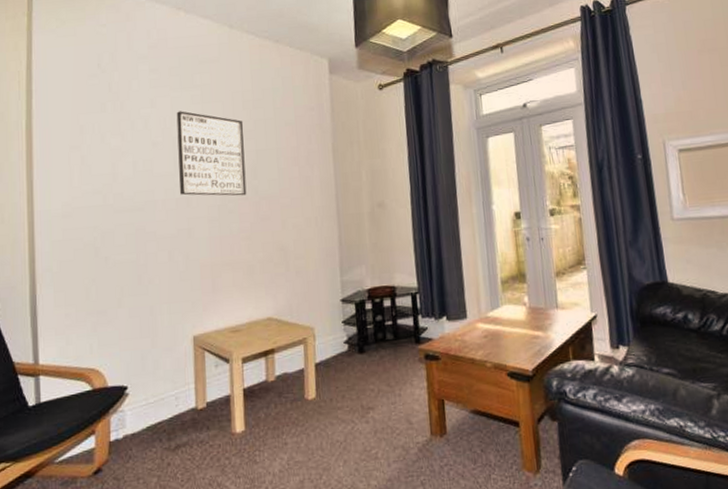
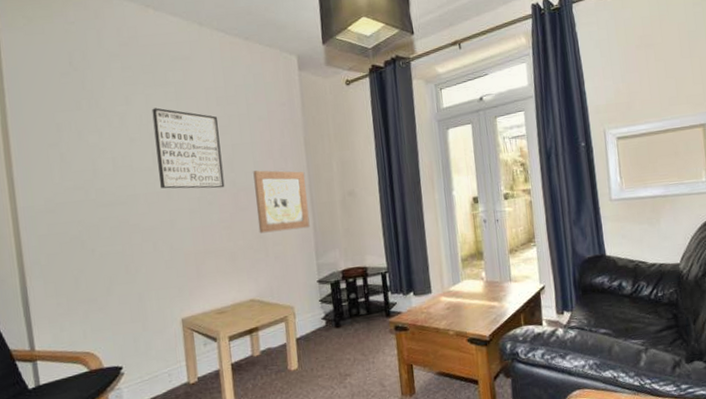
wall art: none [277,178,335,246] -> present [253,170,310,234]

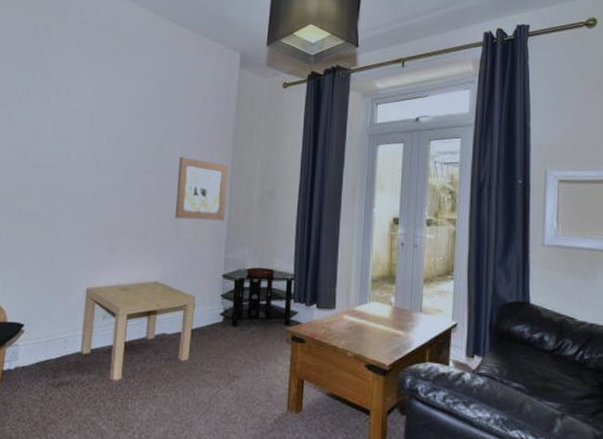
wall art: present [152,107,225,189] -> none [92,84,156,169]

